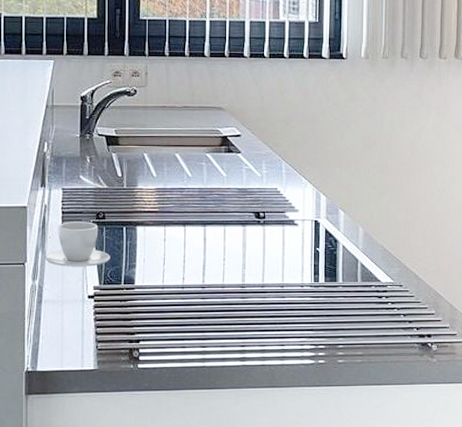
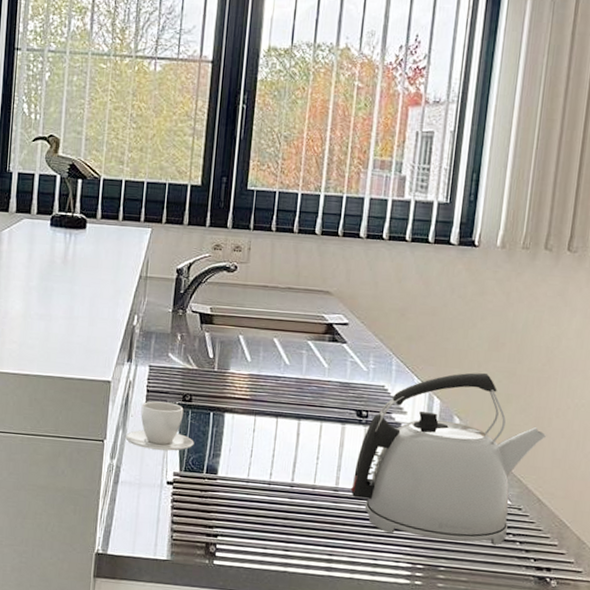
kettle: none [255,169,418,321] -> present [350,372,547,545]

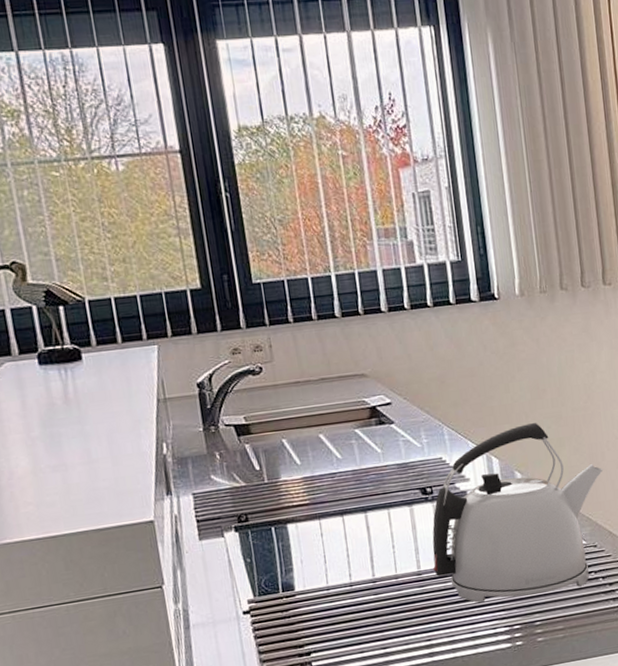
teacup: present [125,401,194,451] -> none [185,527,263,583]

